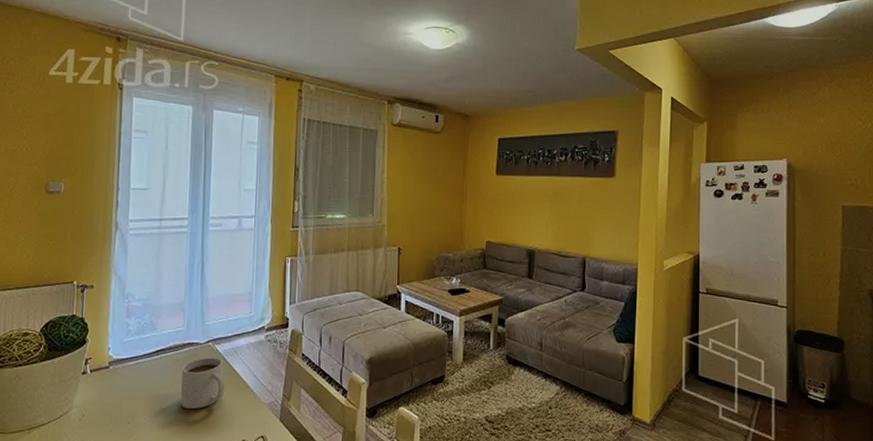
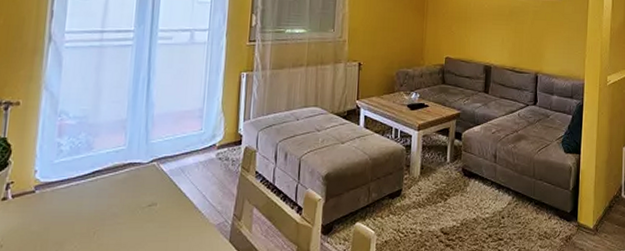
mug: present [180,357,225,409] -> none [118,178,170,233]

